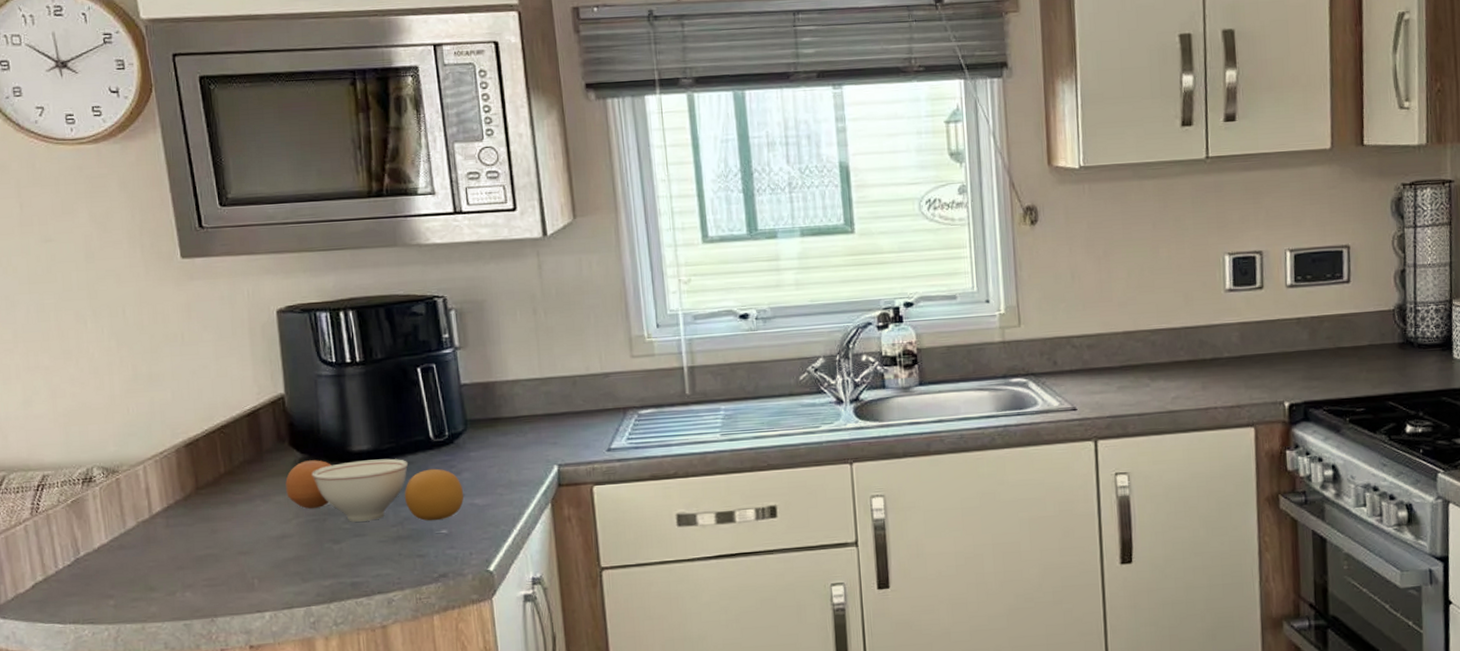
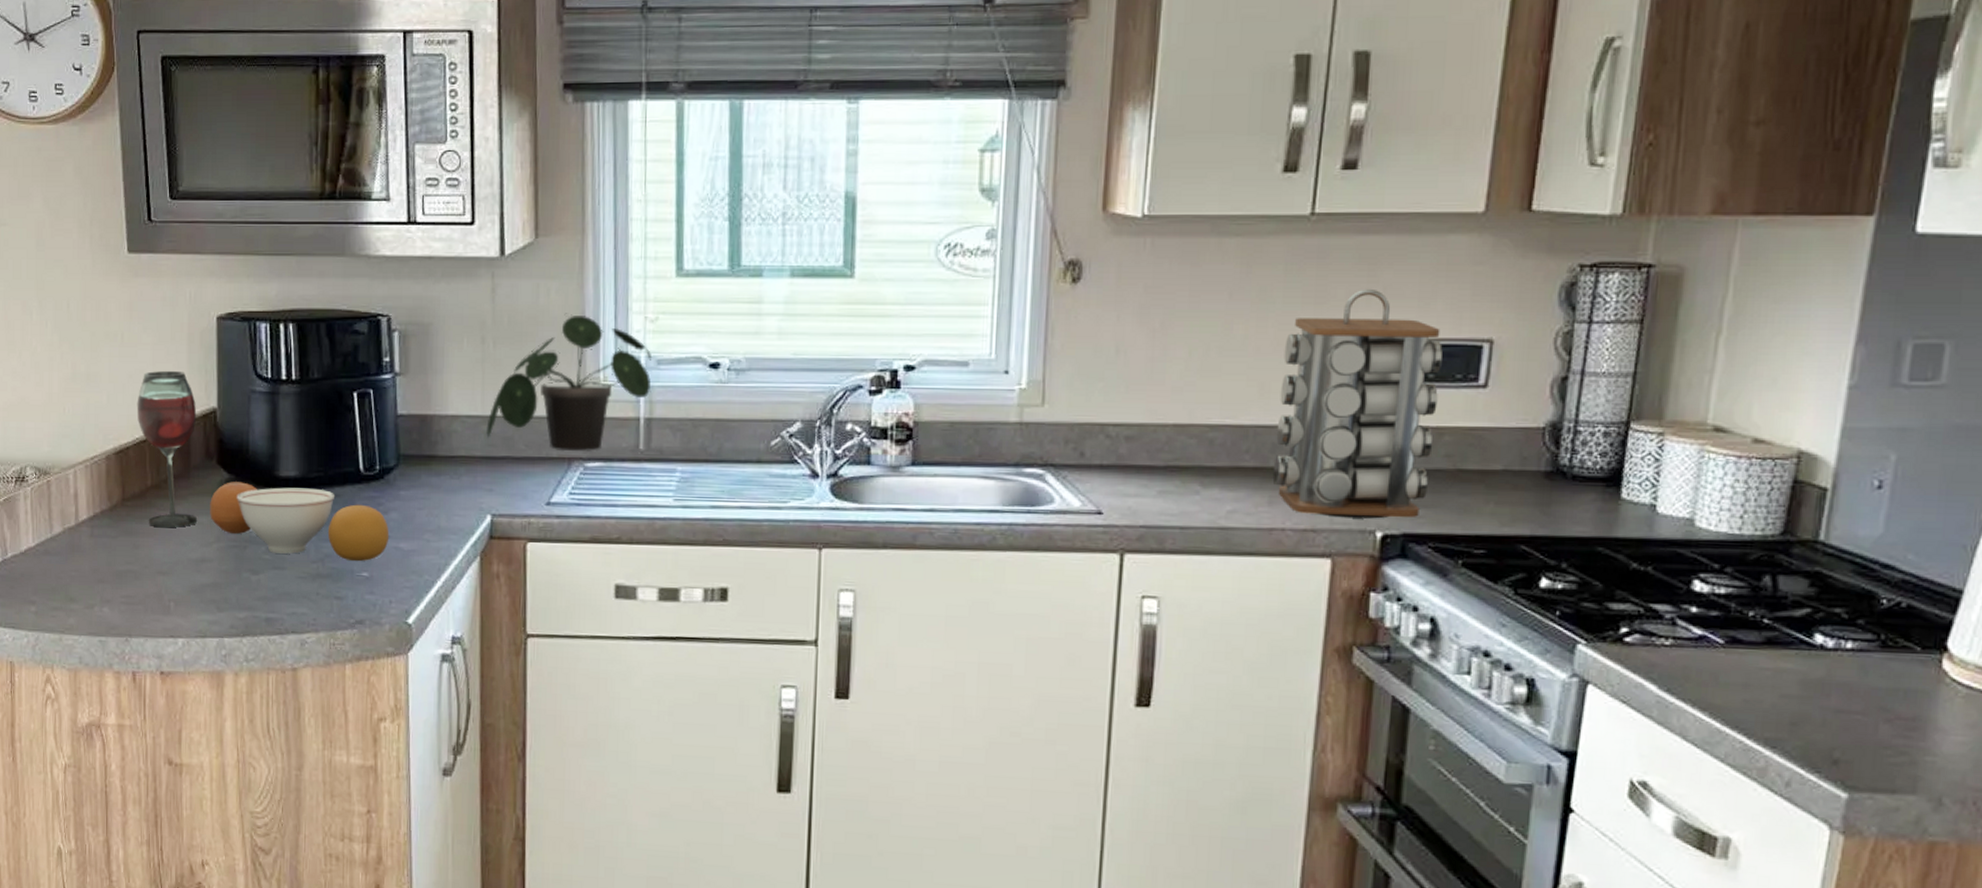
wineglass: none [202,363,275,511] -> present [136,370,198,528]
potted plant: none [545,281,691,403] -> present [486,313,653,452]
spice rack: none [1199,212,1317,394] -> present [1272,288,1443,519]

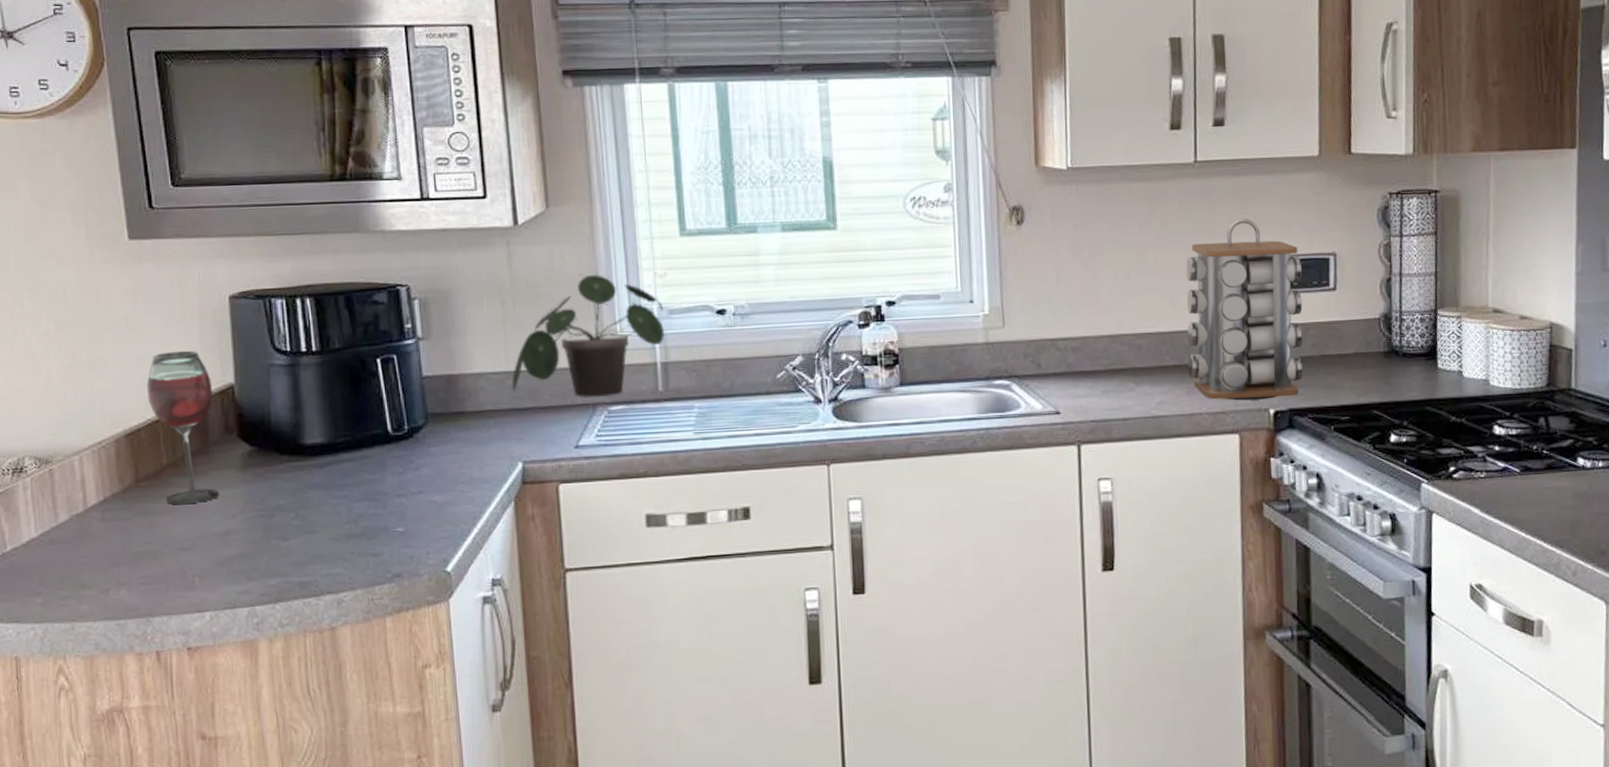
fruit: present [210,482,257,534] -> none [232,453,282,504]
bowl: present [236,487,336,554] -> none [260,452,365,519]
fruit: present [327,504,390,562] -> none [358,463,423,518]

